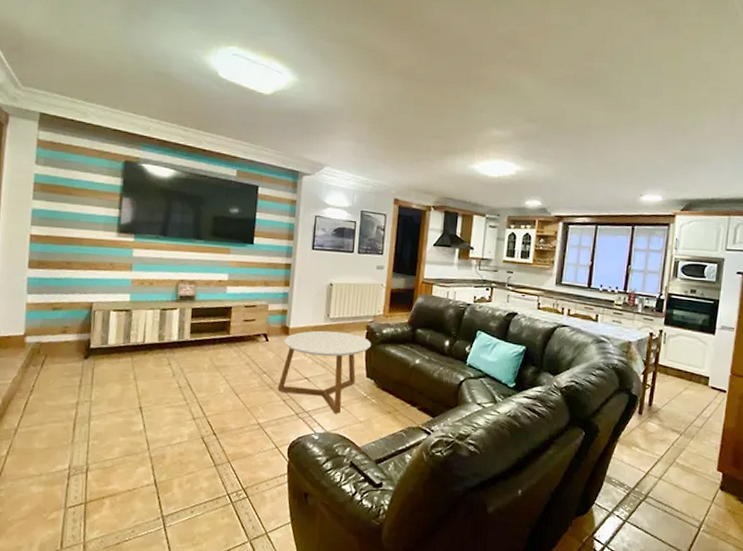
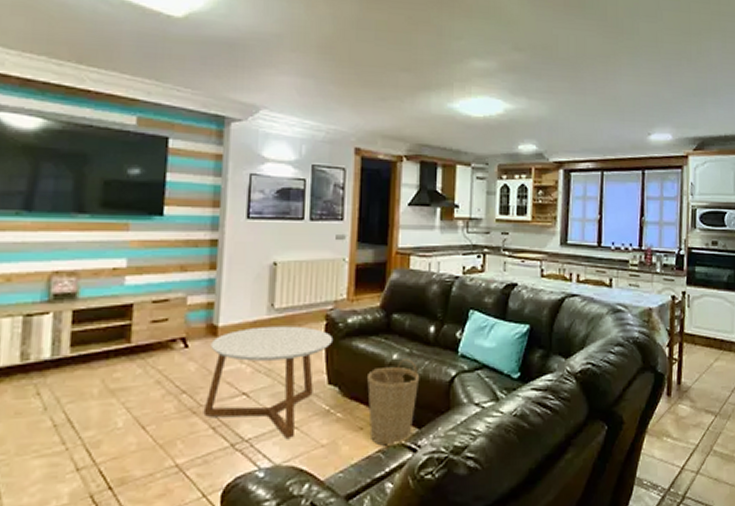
basket: none [395,364,436,428] -> present [367,359,420,446]

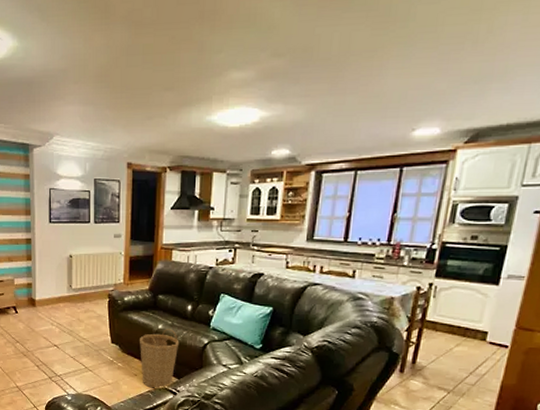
coffee table: present [203,326,334,438] -> none [30,301,115,377]

